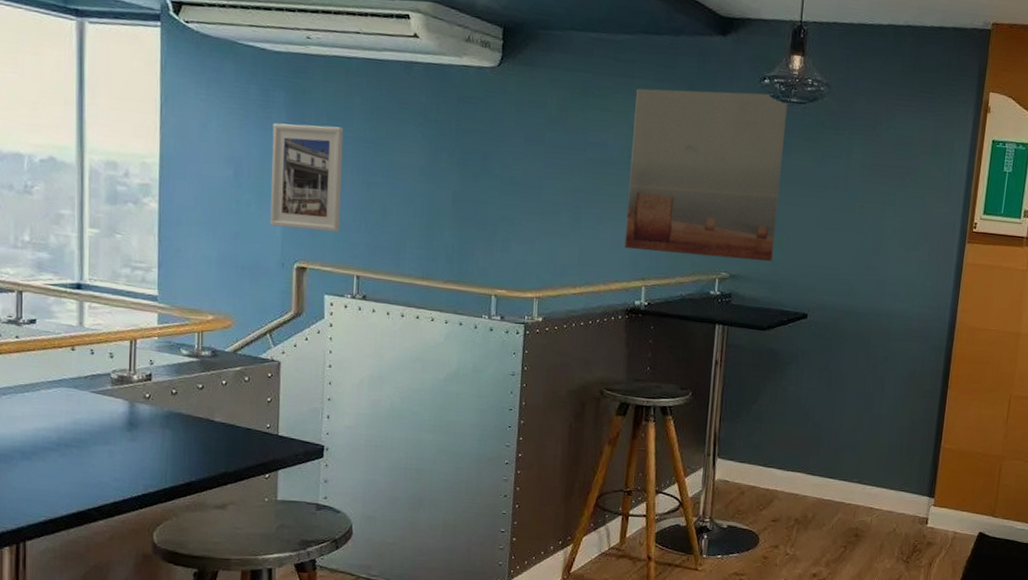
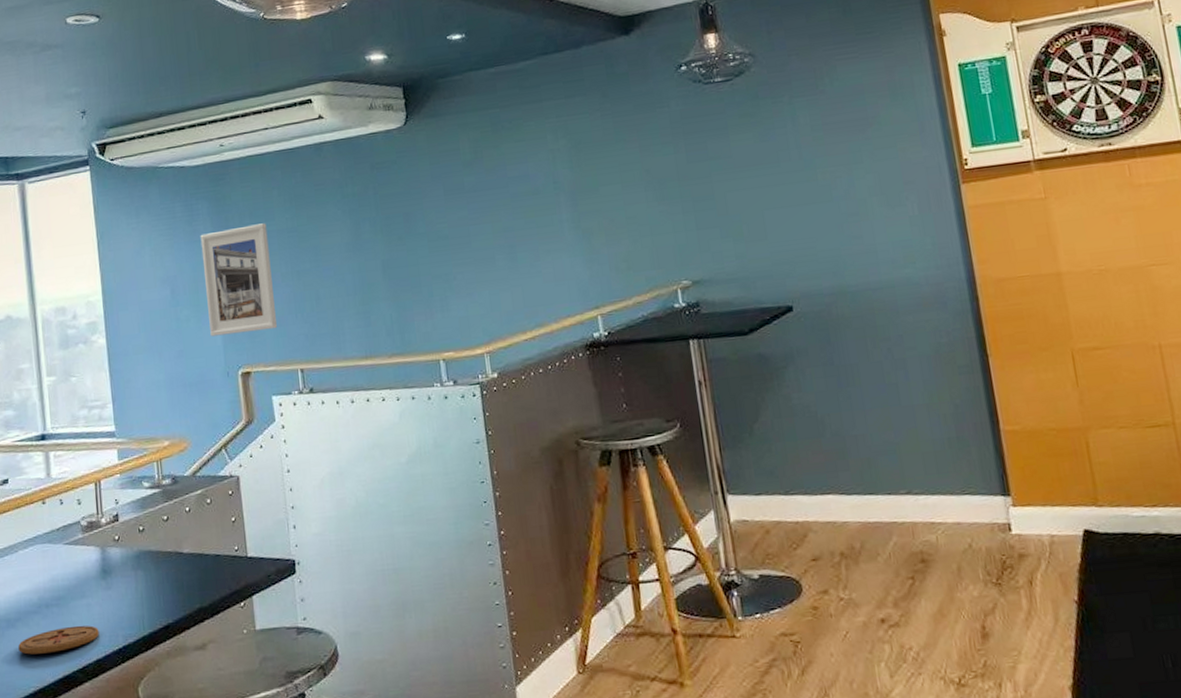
coaster: none [32,468,119,489] -> present [18,625,99,655]
wall art: present [624,88,788,262] -> none [548,79,736,279]

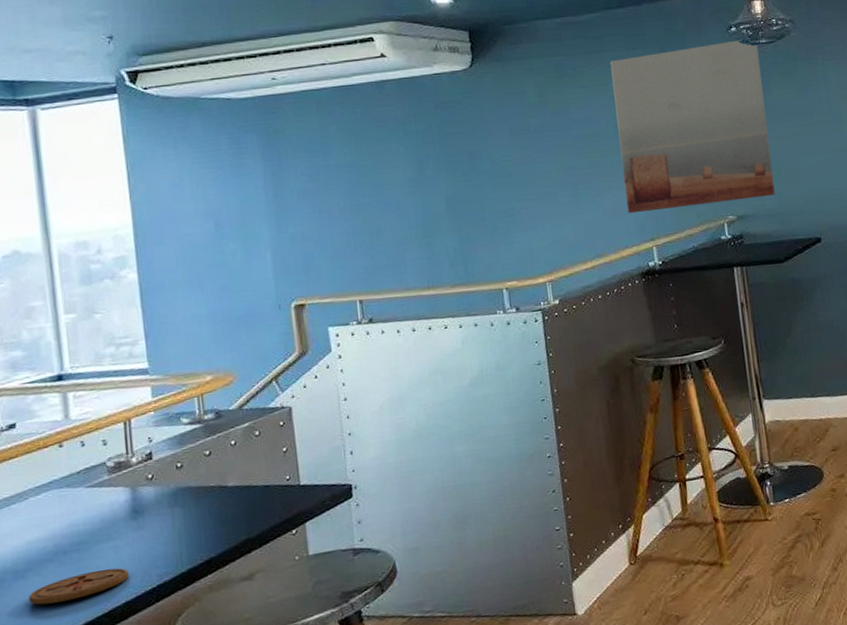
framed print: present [200,223,277,337] -> none [249,157,334,270]
wall art: none [548,79,736,279] -> present [610,39,775,214]

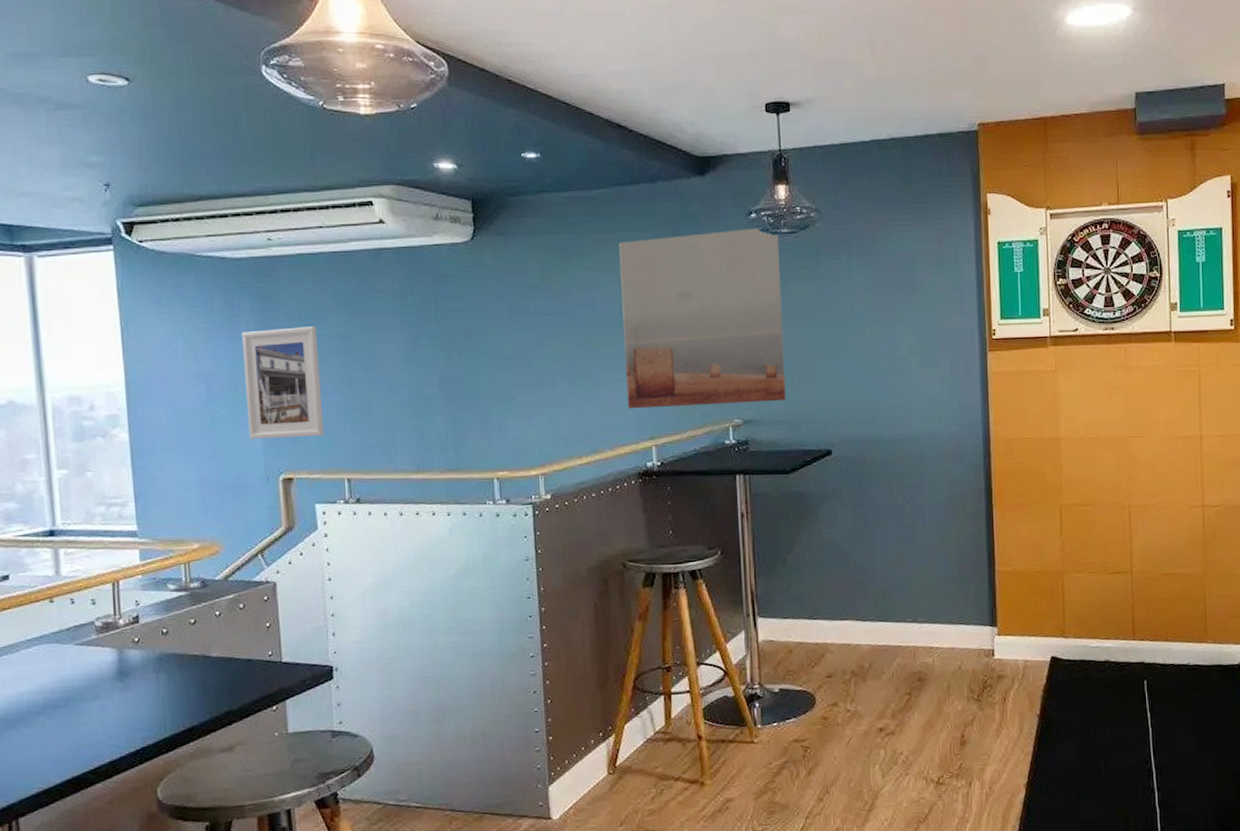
coaster: present [29,568,129,605] -> none [19,726,114,756]
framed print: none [249,157,334,270] -> present [241,326,324,440]

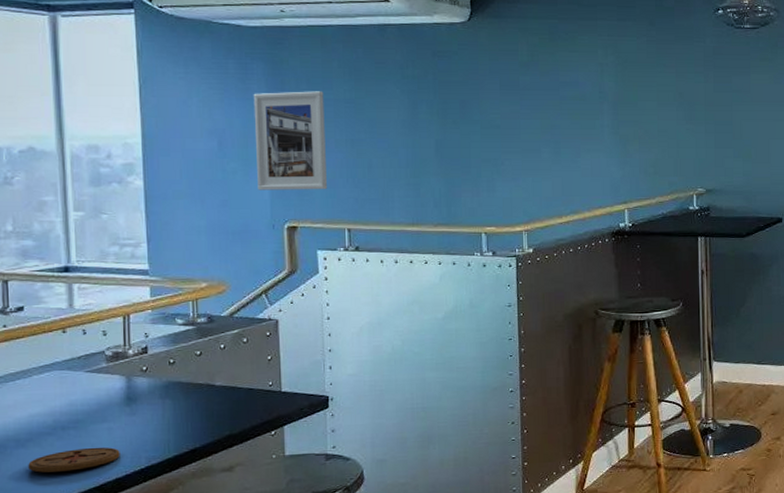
coaster: none [19,726,114,756] -> present [28,447,120,473]
wall art: present [619,227,786,409] -> none [601,22,744,176]

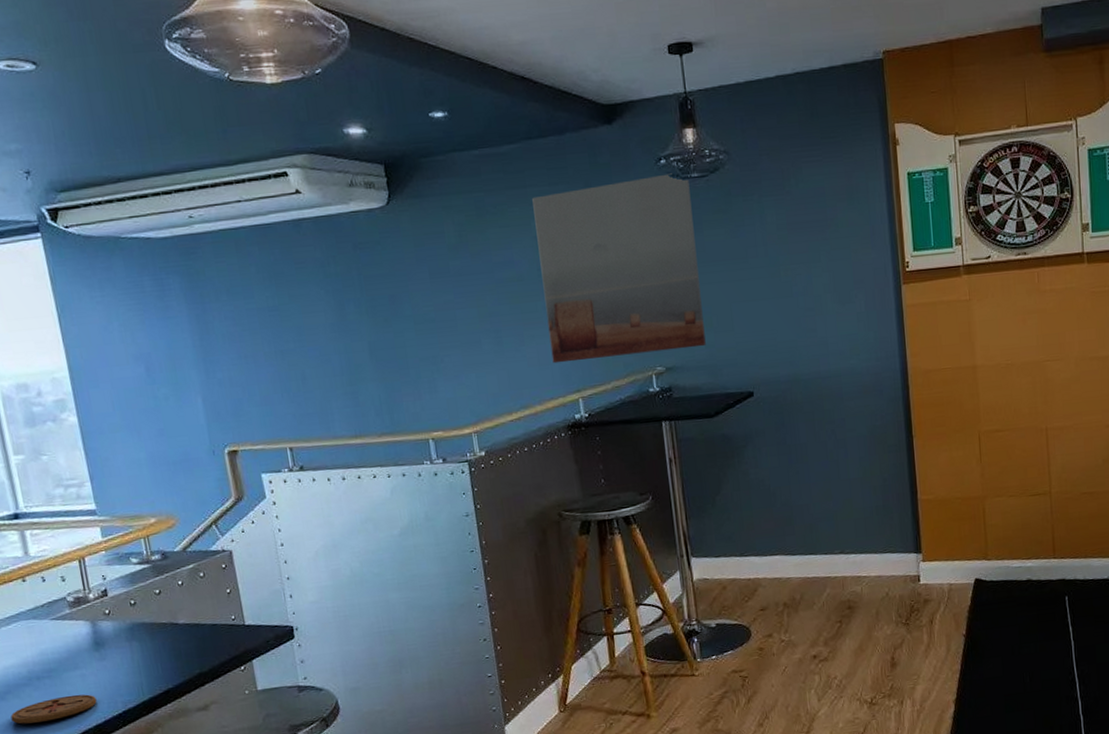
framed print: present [253,91,327,190] -> none [173,301,263,415]
wall art: none [601,22,744,176] -> present [532,173,706,364]

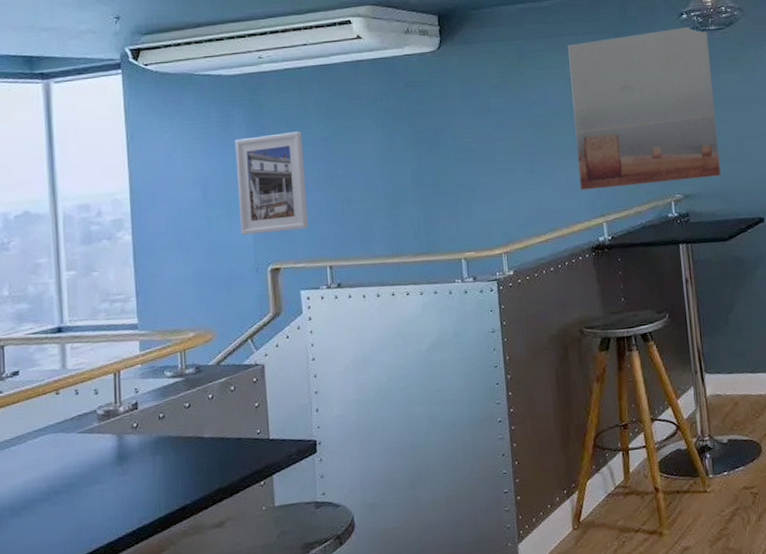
coaster: present [10,694,97,724] -> none [23,510,112,542]
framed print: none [173,301,263,415] -> present [234,131,308,235]

